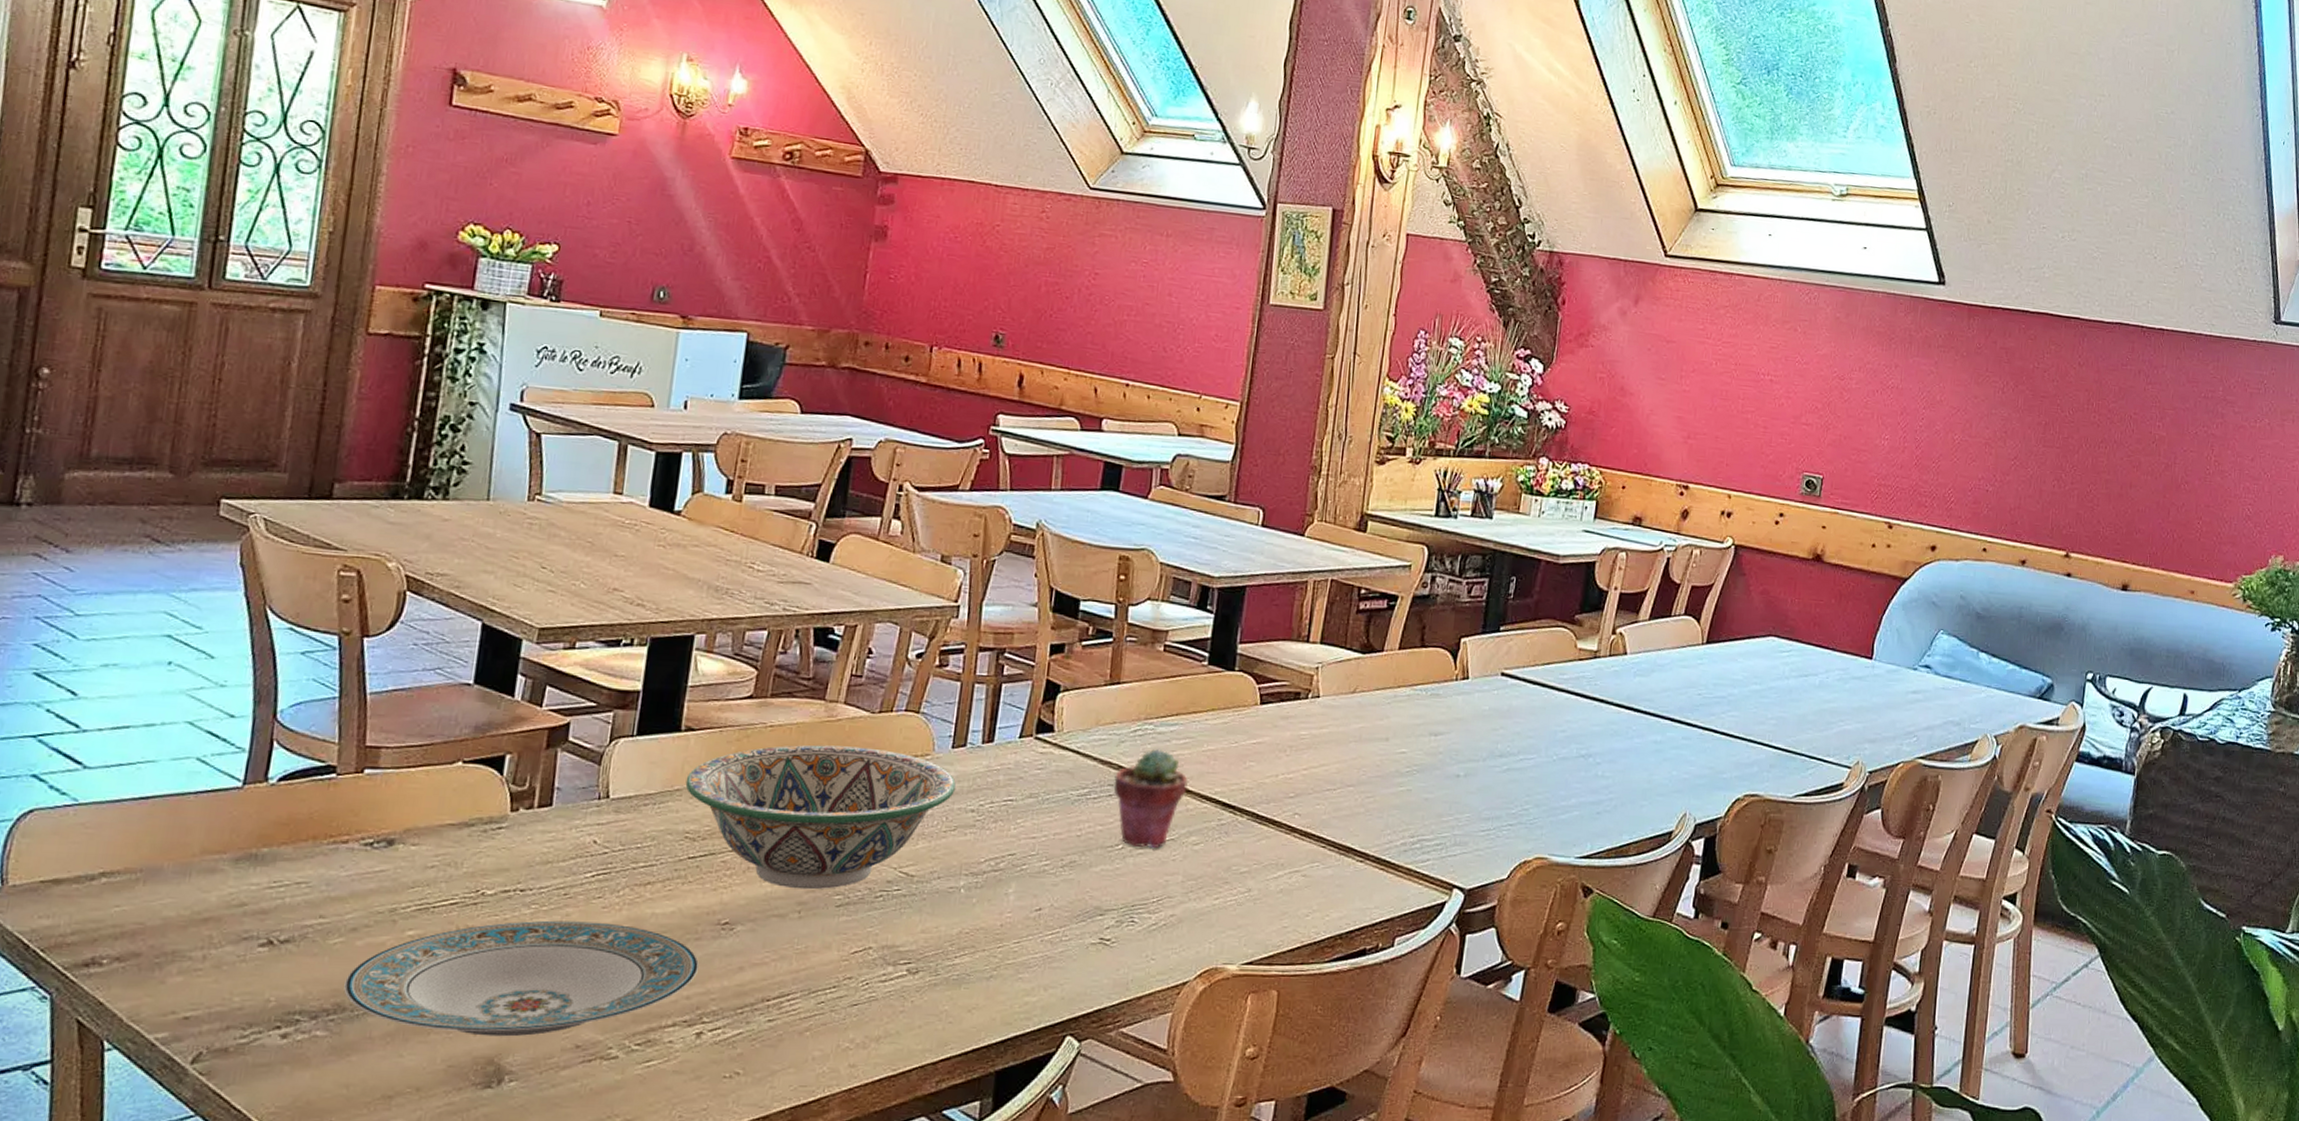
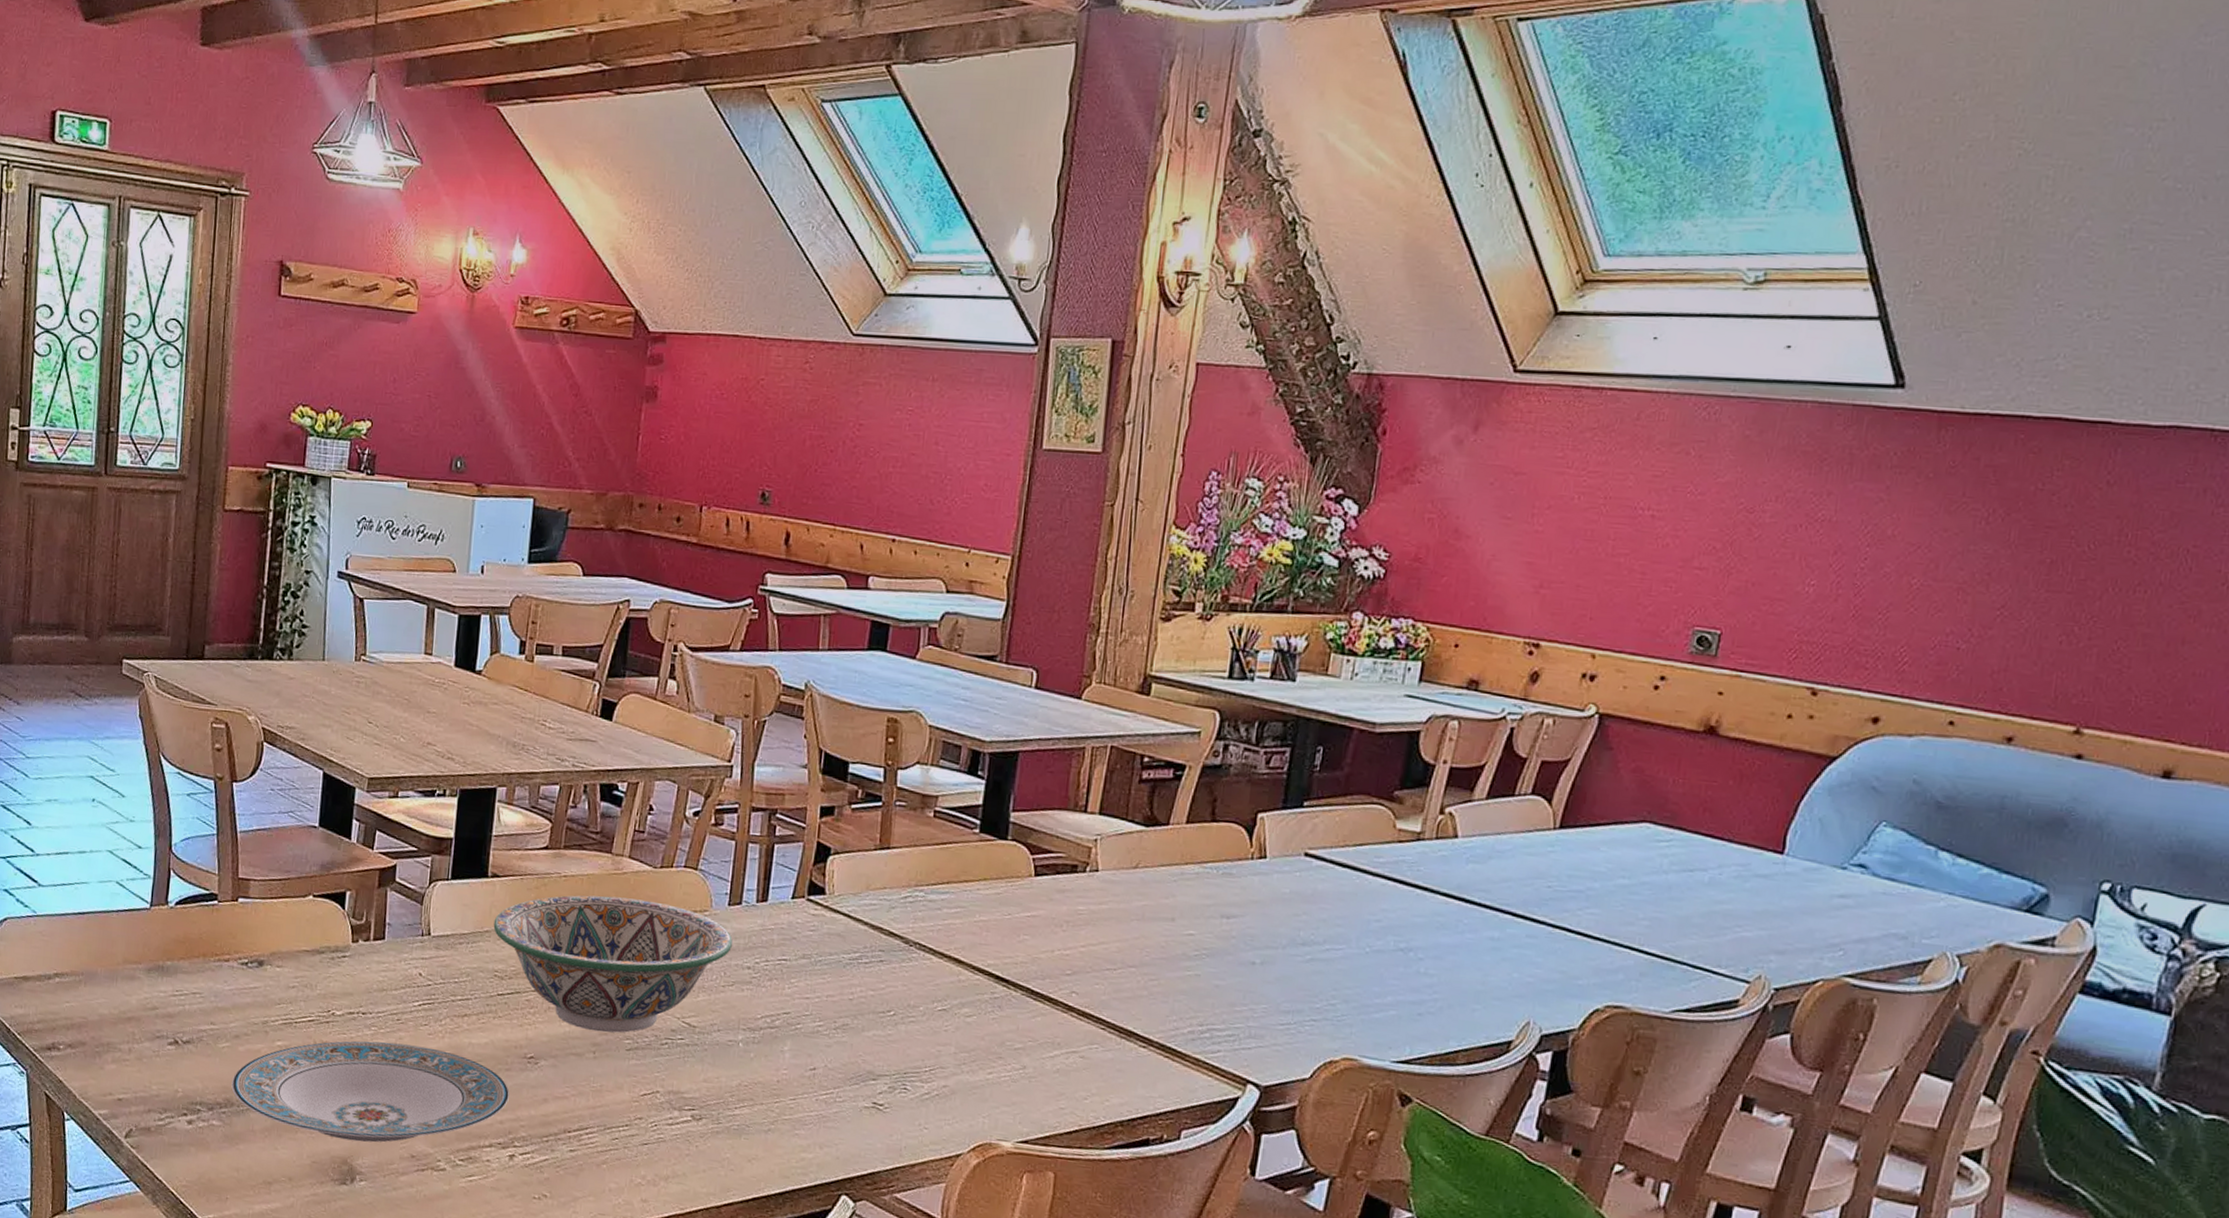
potted succulent: present [1113,748,1188,849] -> none [884,916,960,1018]

